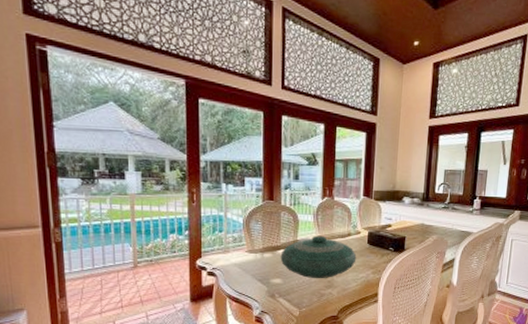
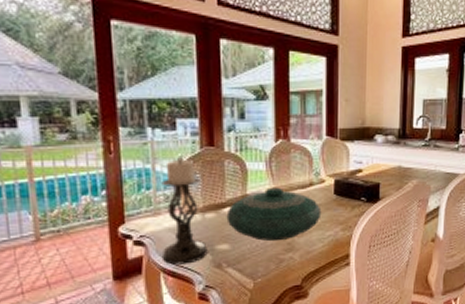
candle holder: none [228,208,264,293] -> present [161,157,208,265]

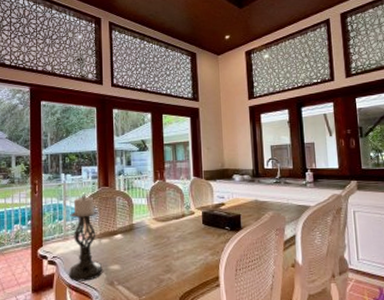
decorative bowl: present [226,187,322,242] -> none [117,218,193,264]

